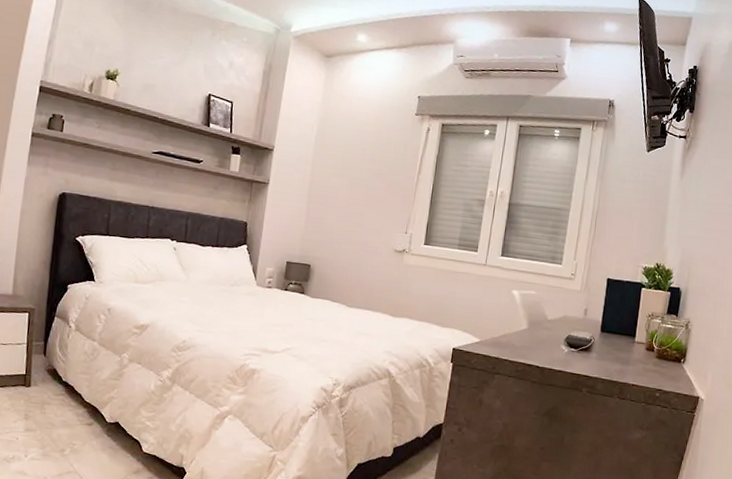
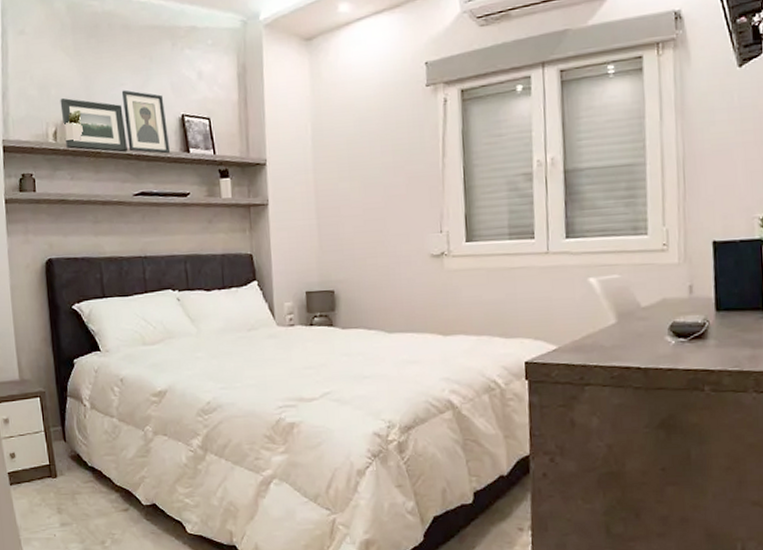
picture frame: none [98,56,158,115] -> present [60,97,128,153]
picture frame: none [156,62,196,124] -> present [121,90,171,154]

